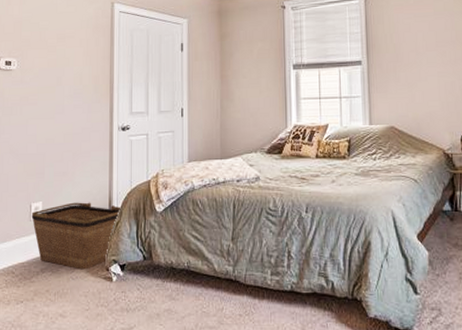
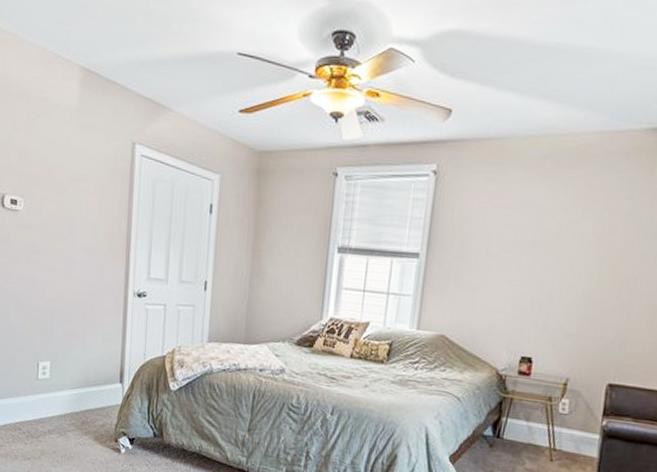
bicycle basket: present [31,202,121,270] -> none [38,367,133,438]

